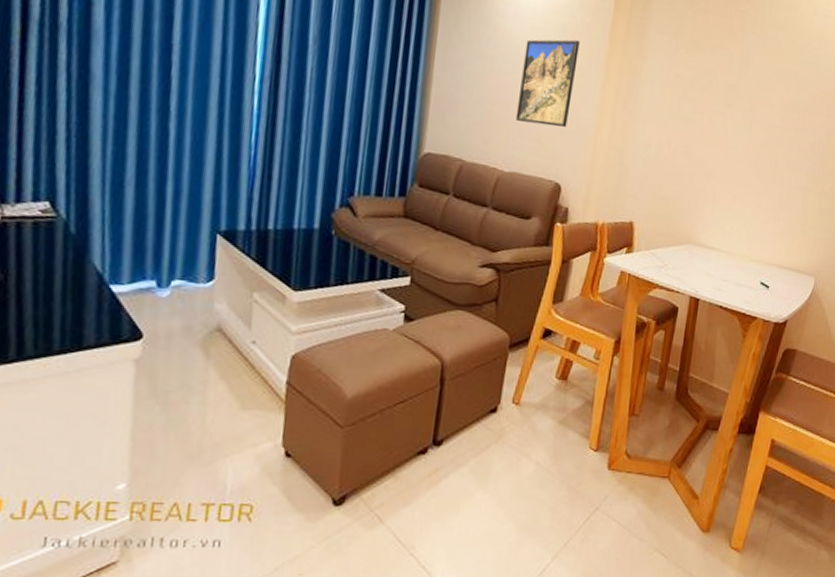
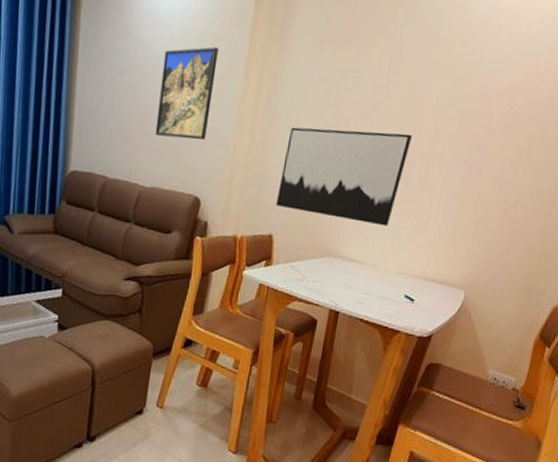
wall art: none [637,119,761,216] -> present [276,127,412,226]

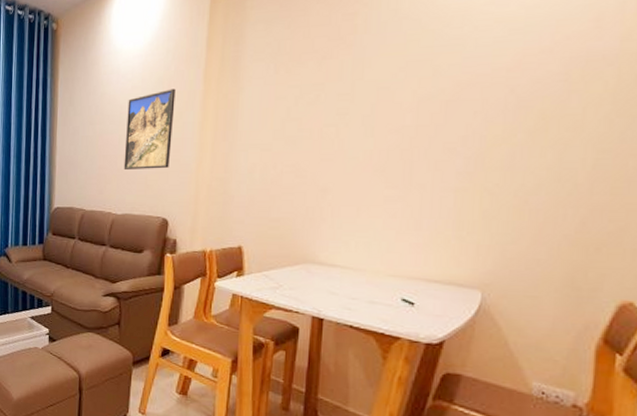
wall art: present [276,127,412,226] -> none [243,134,388,228]

